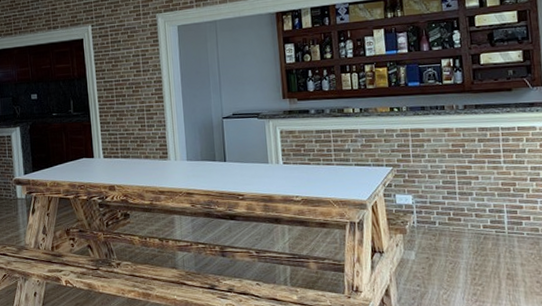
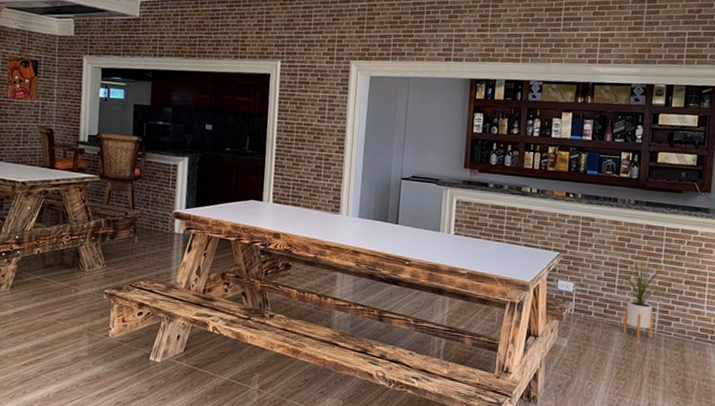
house plant: none [462,157,509,242] -> present [623,252,667,339]

